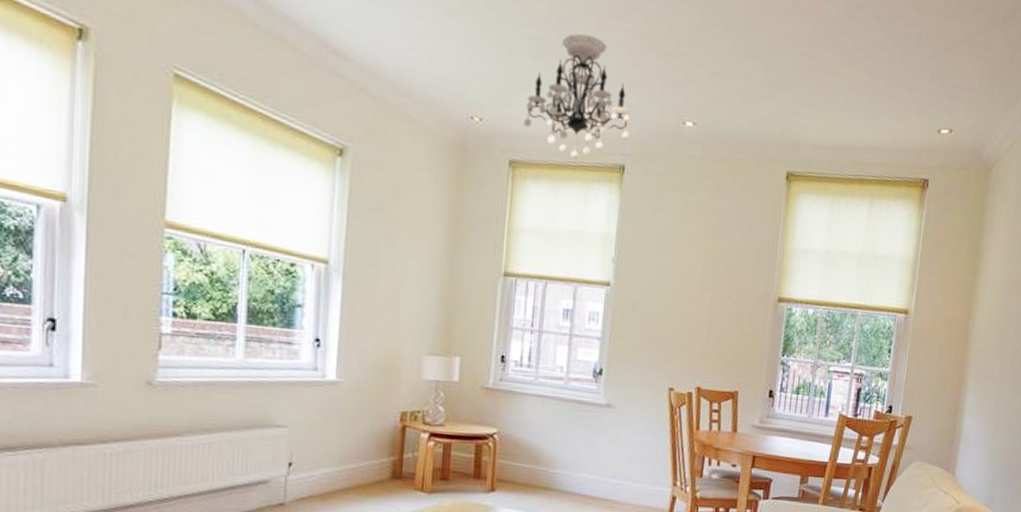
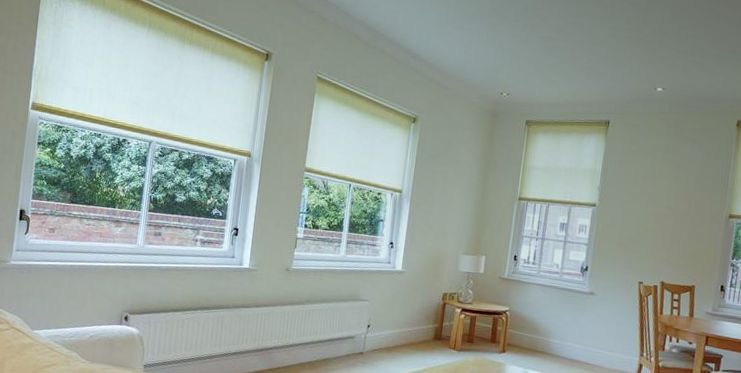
chandelier: present [524,33,631,159] -> none [537,32,615,118]

